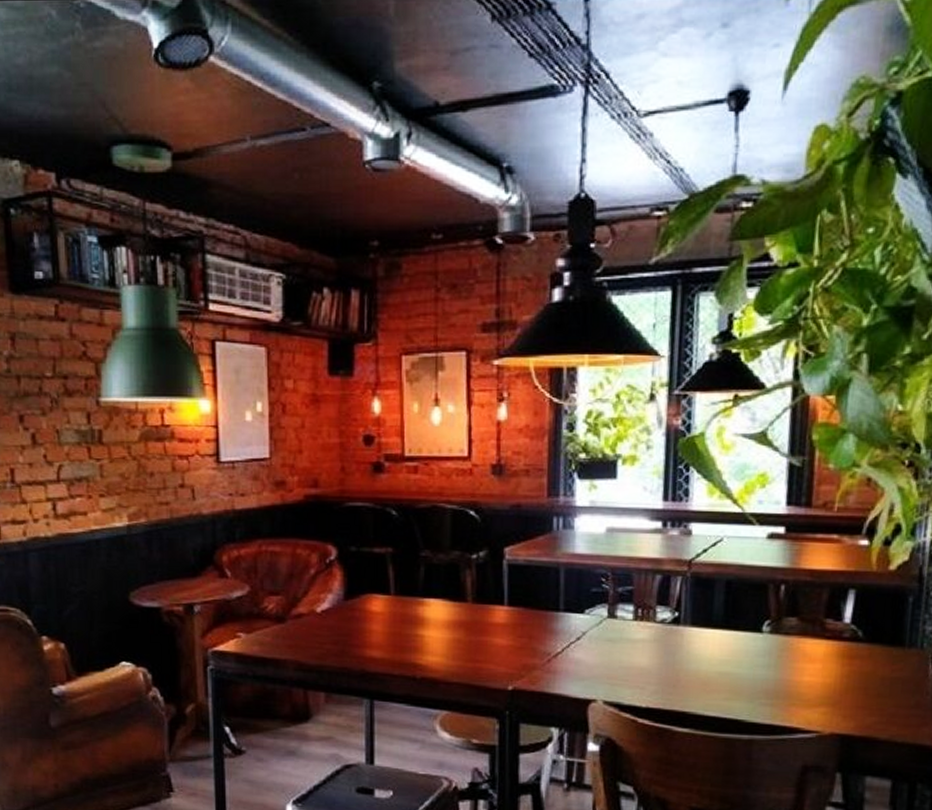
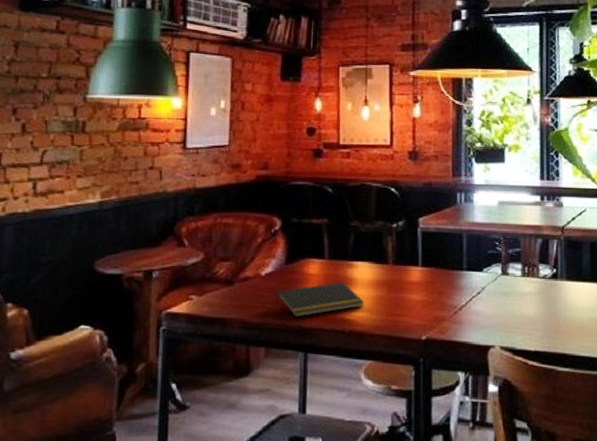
notepad: none [334,622,439,660] -> present [275,282,365,317]

